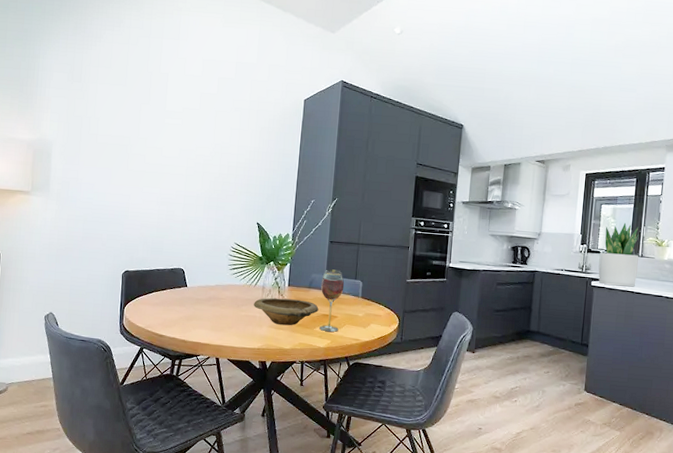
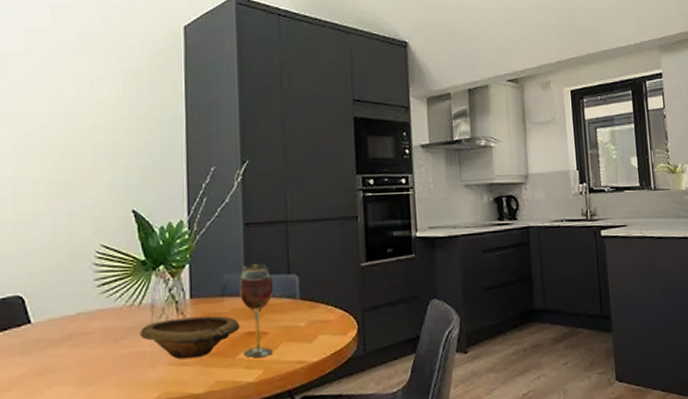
planter: present [598,223,639,287] -> none [604,148,654,233]

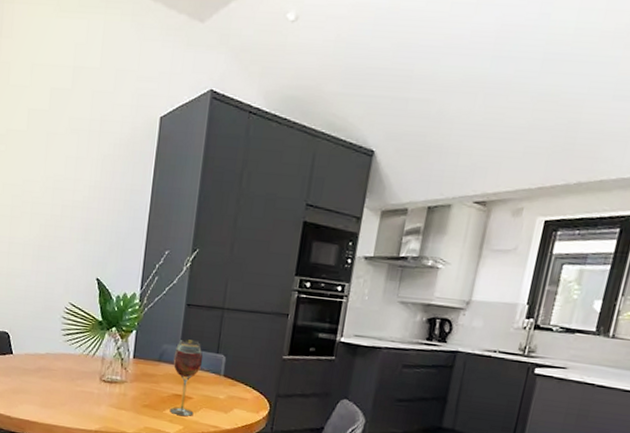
bowl: present [140,315,240,359] -> none [91,371,170,406]

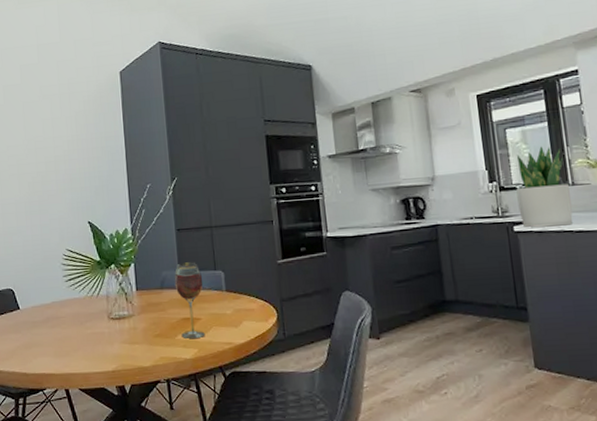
planter: none [545,290,615,378] -> present [516,146,573,228]

